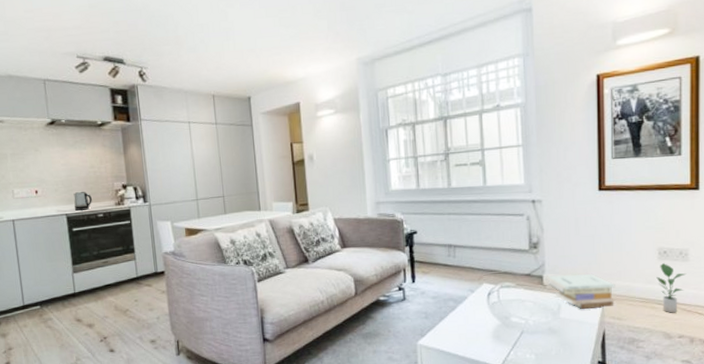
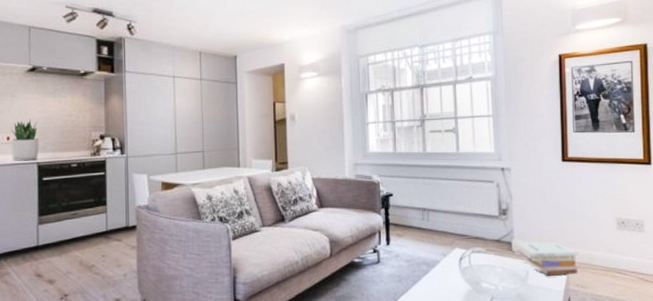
planter: none [37,172,66,214] -> present [10,119,39,161]
kettle: present [73,191,92,211] -> none [46,139,67,159]
potted plant: present [656,263,687,313] -> none [616,233,643,282]

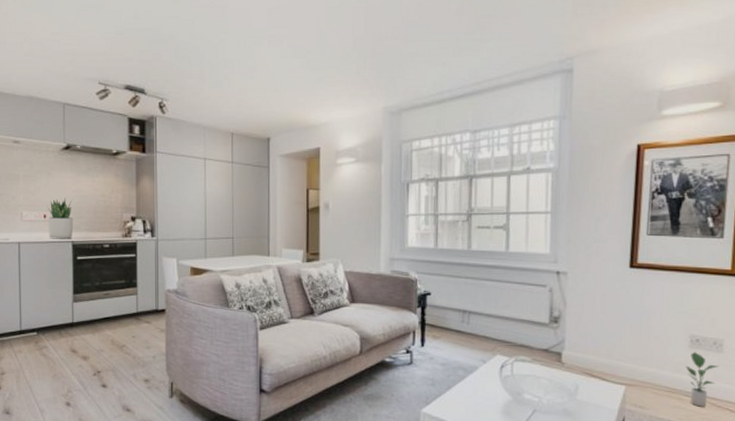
books: present [516,241,579,276] -> none [566,353,640,394]
potted plant: none [616,233,643,282] -> present [686,352,720,407]

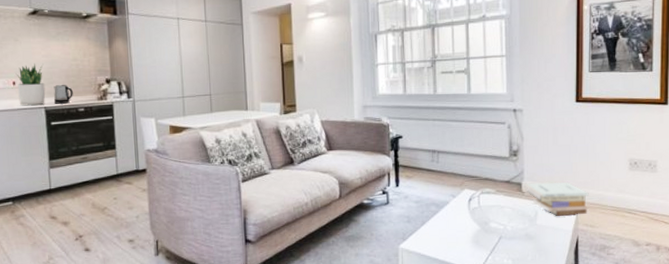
kettle: none [80,219,99,239] -> present [53,84,73,104]
books: none [566,353,640,394] -> present [526,182,589,216]
potted plant: present [686,352,720,407] -> none [627,173,655,222]

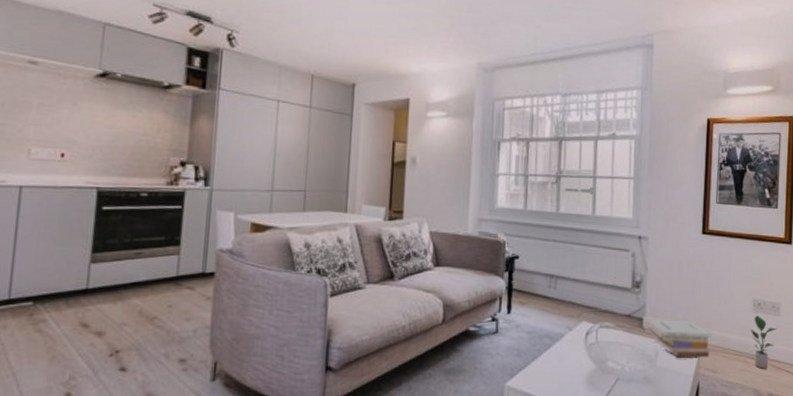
planter: present [15,63,46,106] -> none [65,134,105,185]
kettle: present [53,84,73,104] -> none [110,161,137,186]
potted plant: none [627,173,655,222] -> present [750,315,778,369]

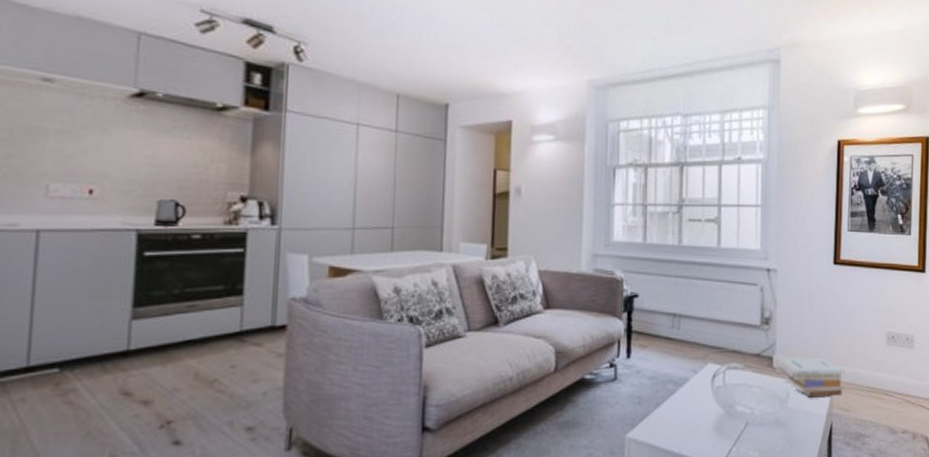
kettle: none [110,161,137,186] -> present [152,198,186,227]
potted plant: present [750,315,778,369] -> none [884,349,912,405]

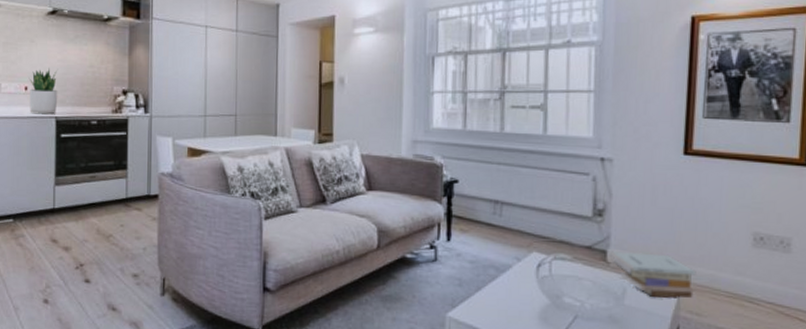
planter: none [95,166,144,227] -> present [28,68,58,115]
kettle: present [152,198,186,227] -> none [65,92,87,115]

